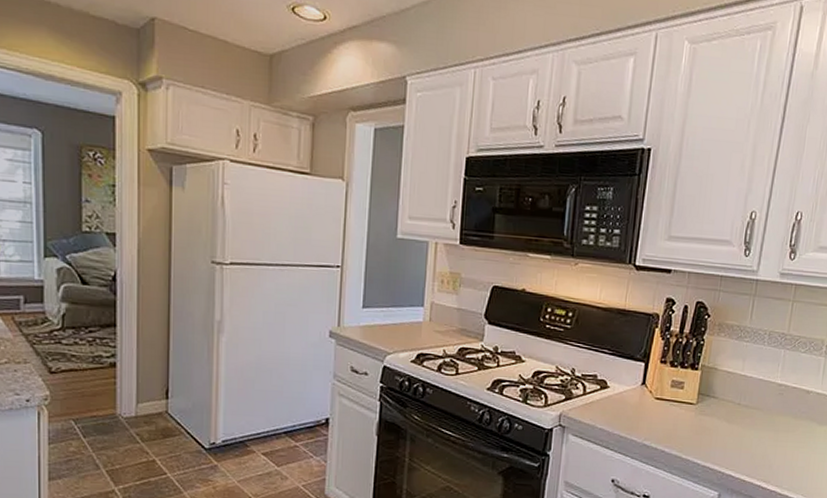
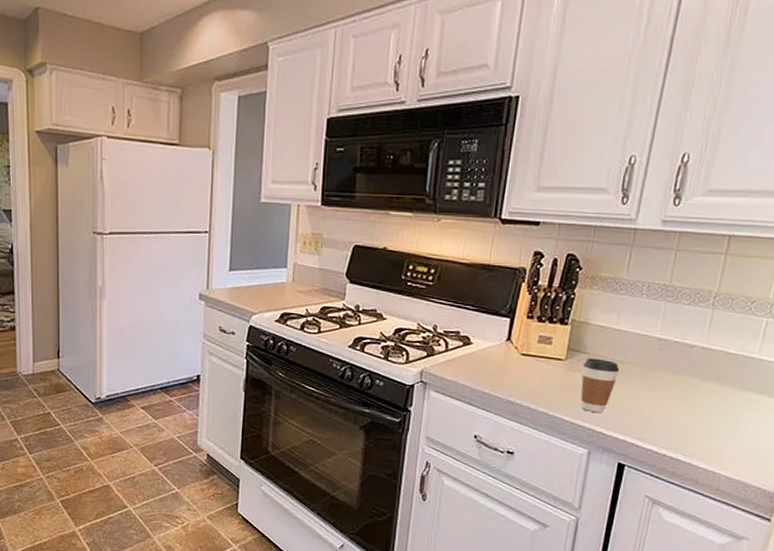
coffee cup: none [711,402,746,455] -> present [580,358,620,412]

